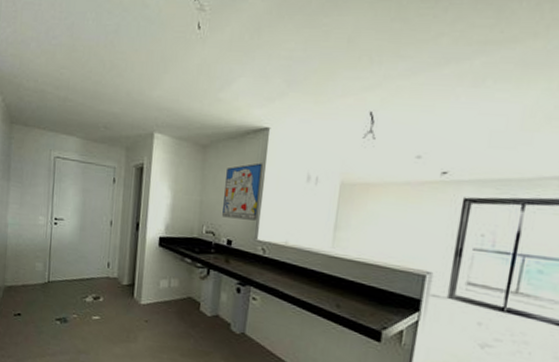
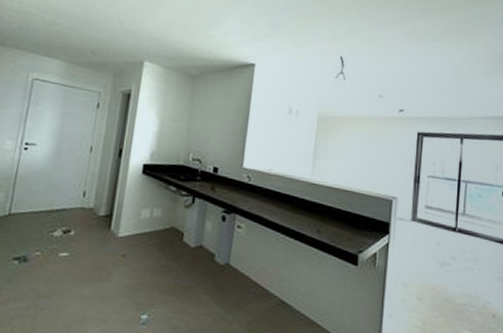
wall art: present [222,163,263,221] -> none [209,94,249,149]

